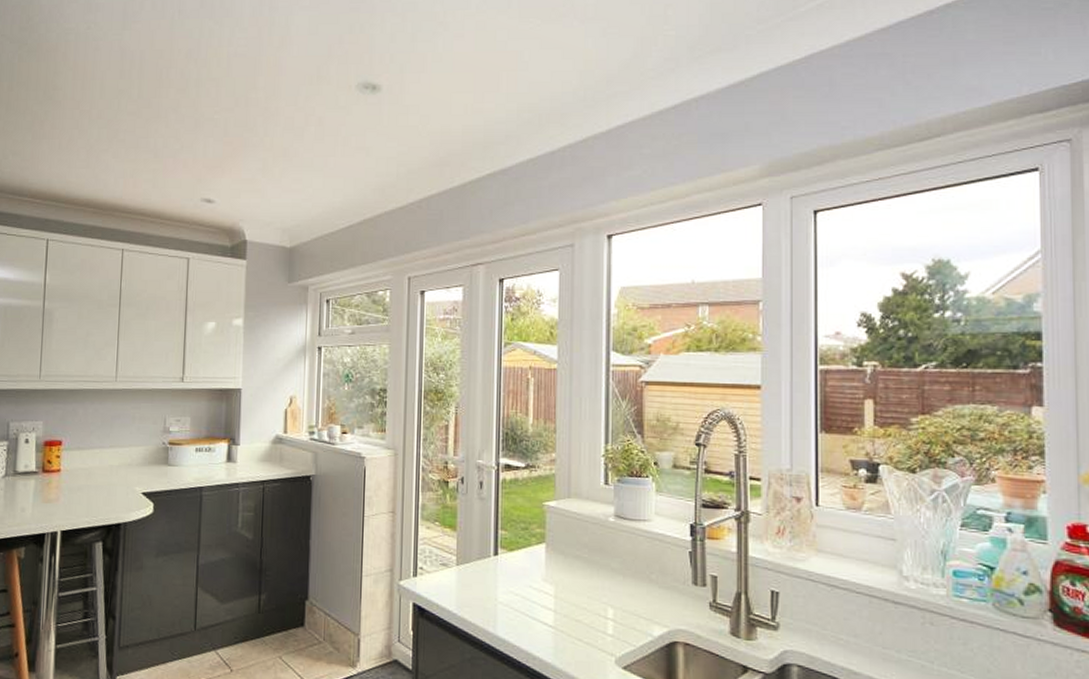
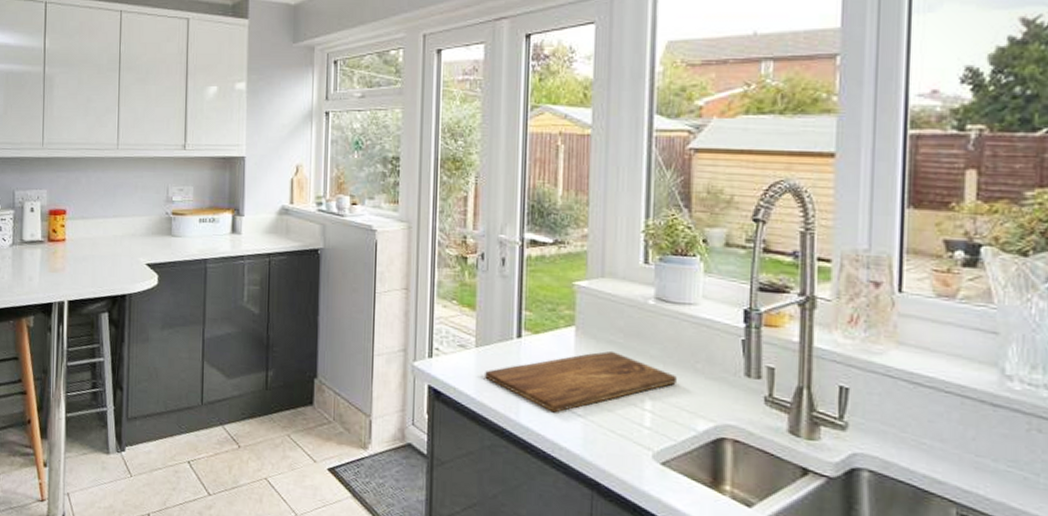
cutting board: none [465,565,634,625] -> present [485,350,677,413]

